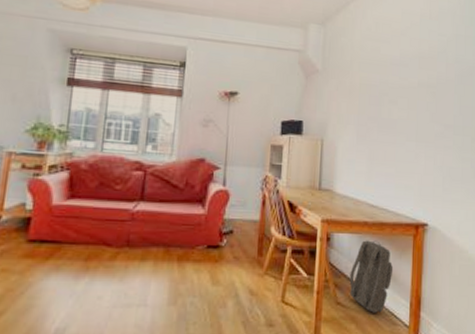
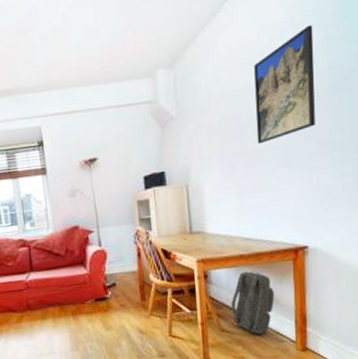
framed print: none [391,20,446,115] -> present [254,24,315,145]

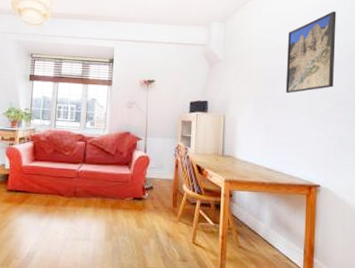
backpack: present [231,270,275,334] -> none [249,197,289,257]

